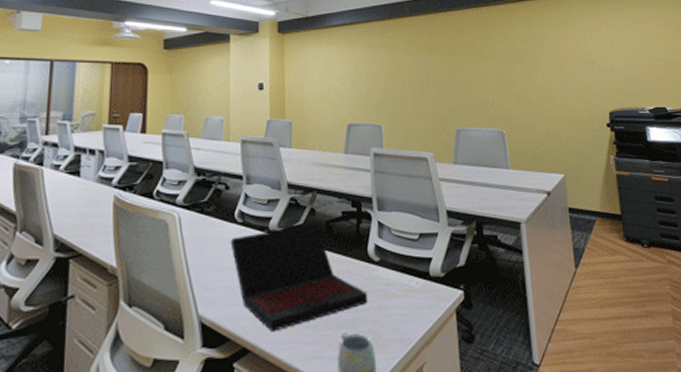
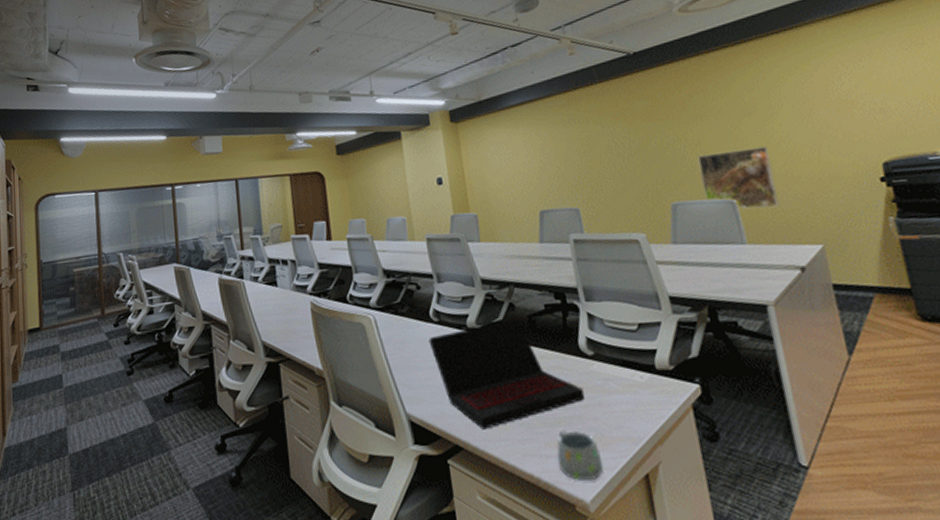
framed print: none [480,88,536,140] -> present [697,146,780,209]

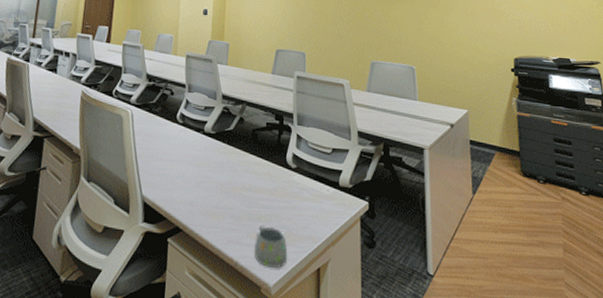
laptop: present [428,318,584,430] -> none [171,130,283,217]
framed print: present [697,146,780,209] -> none [394,29,444,77]

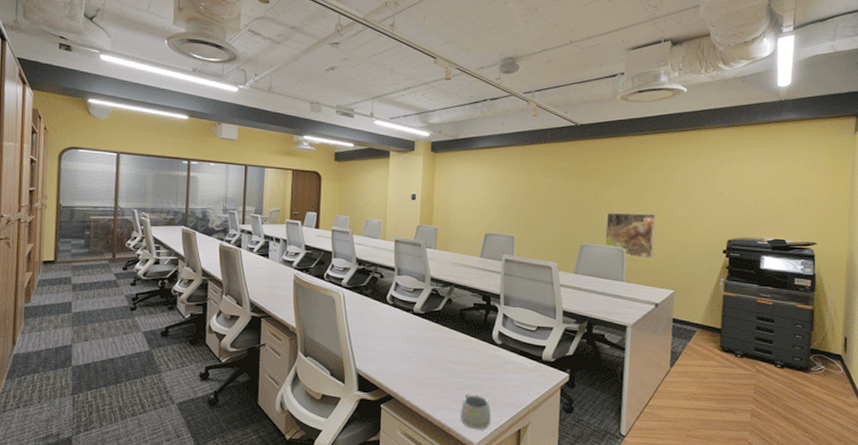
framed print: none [394,29,444,77] -> present [605,212,656,259]

